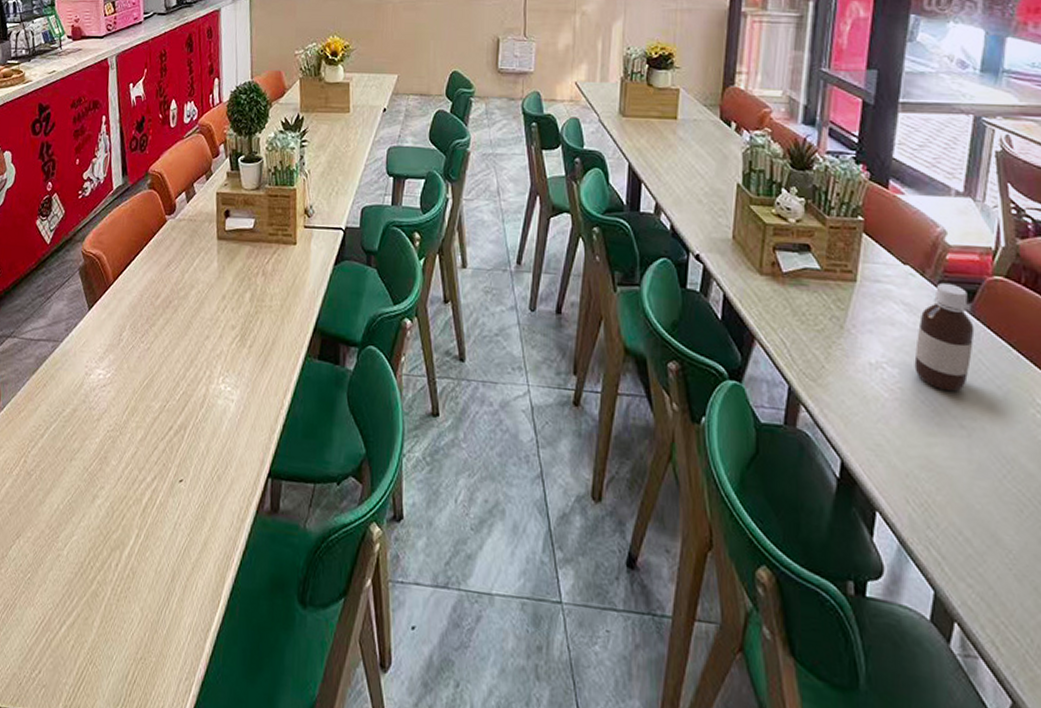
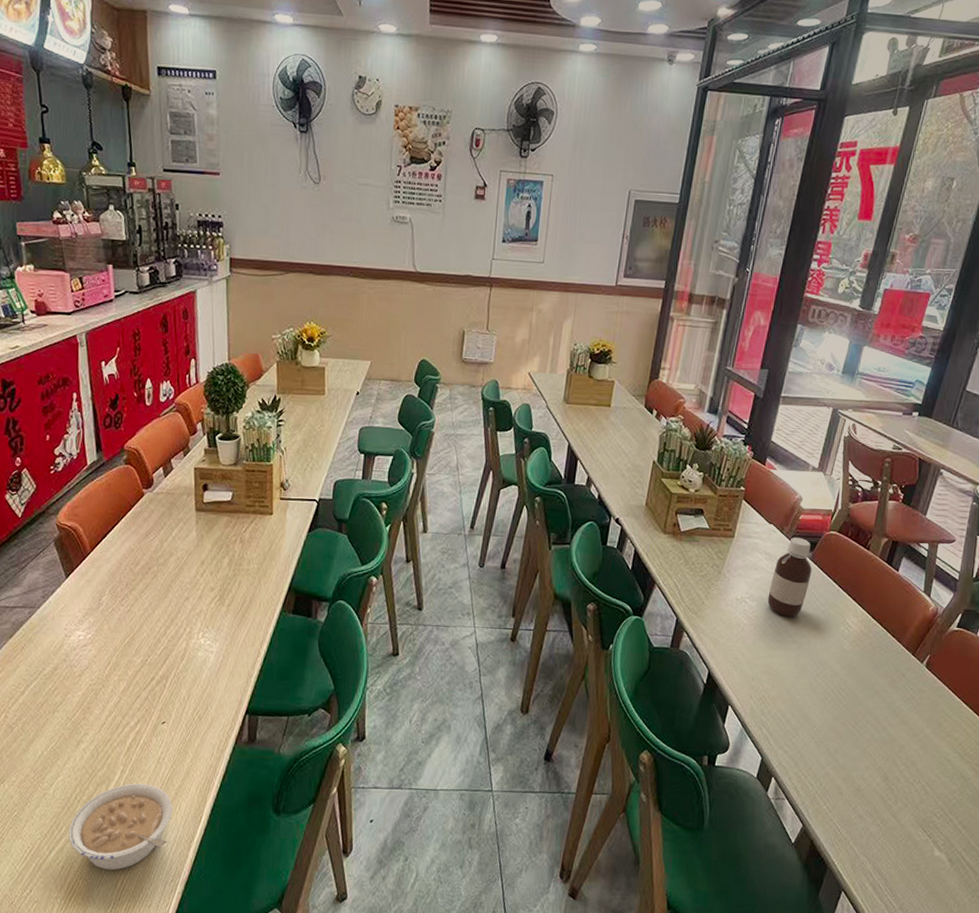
legume: none [80,551,189,658] -> present [68,783,173,871]

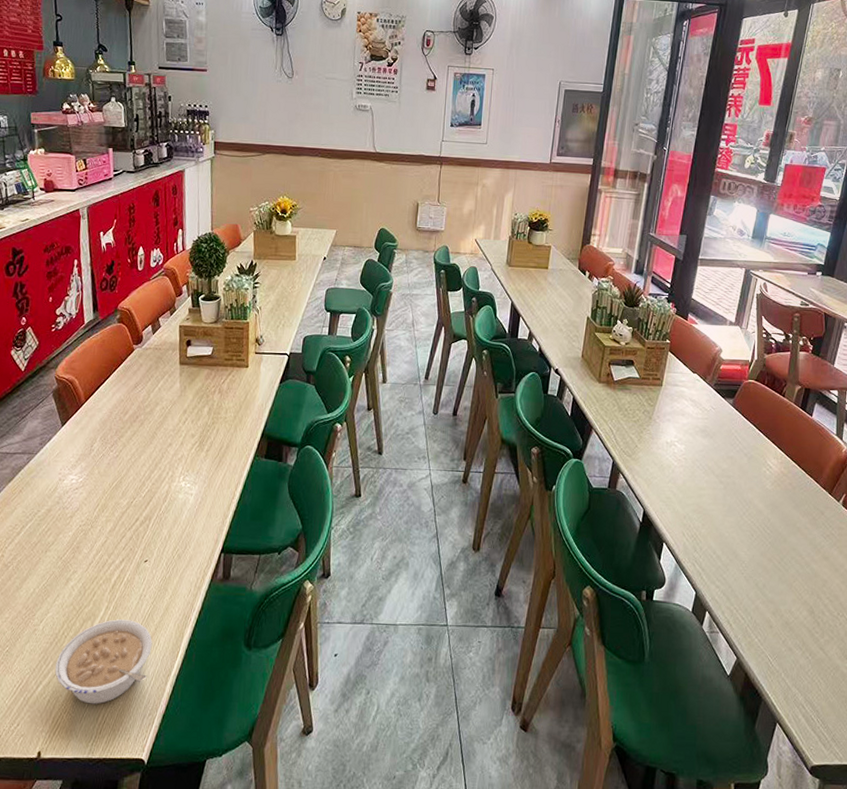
bottle: present [767,538,812,617] -> none [695,386,734,459]

